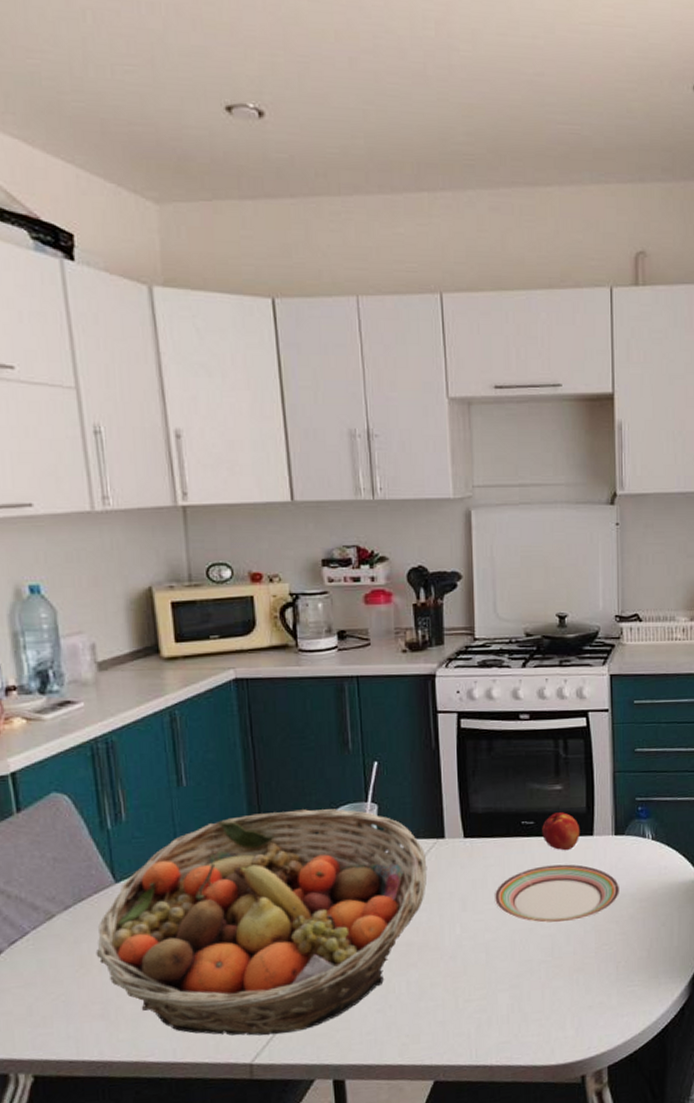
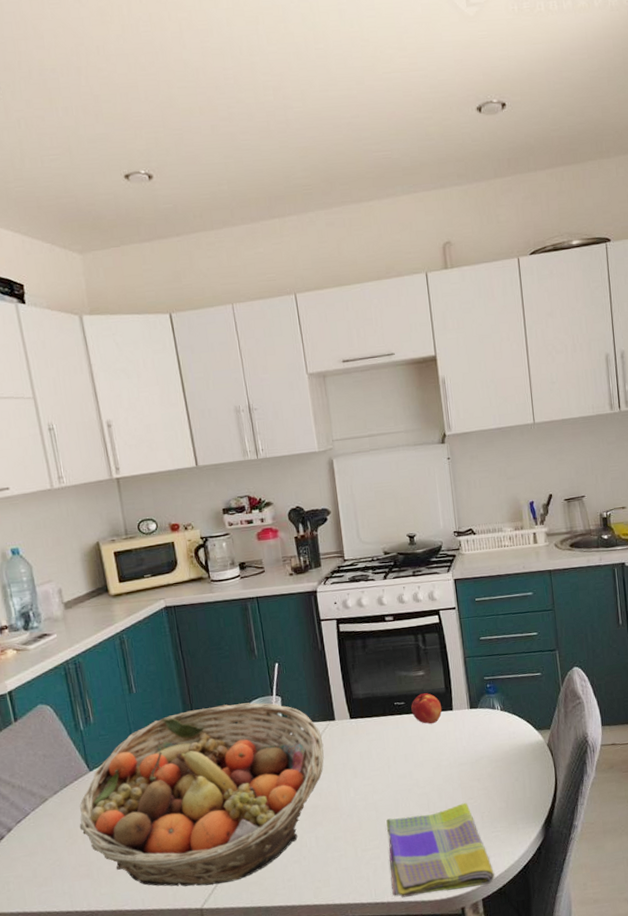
plate: present [495,864,621,923] -> none [378,734,479,784]
dish towel: none [497,949,625,1061] -> present [386,803,495,898]

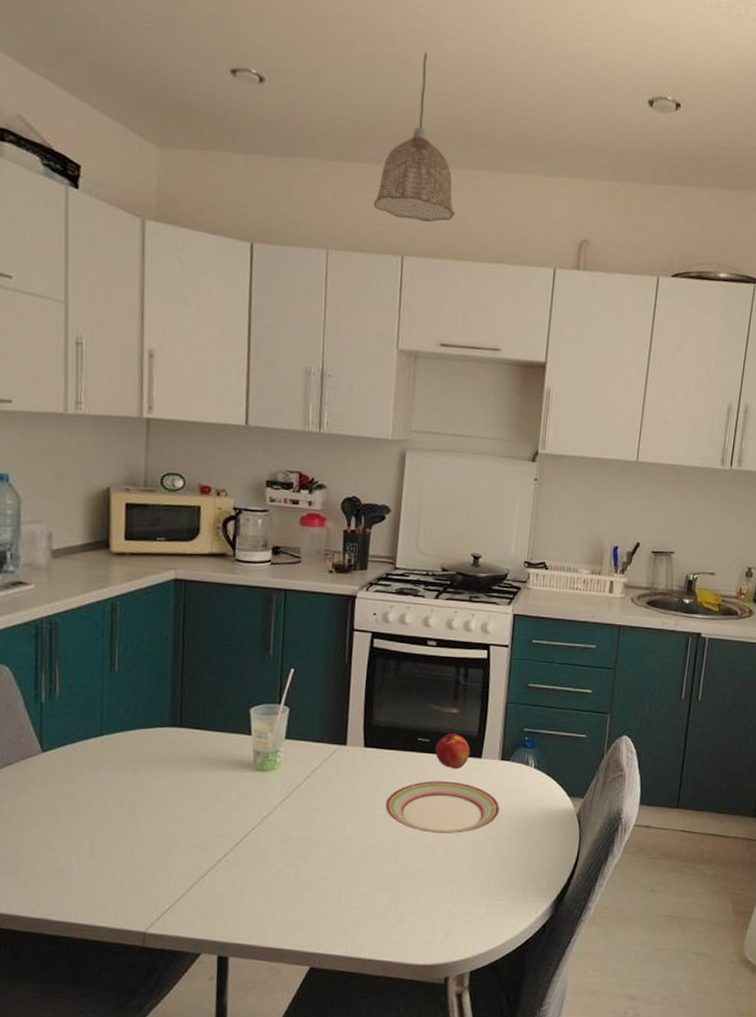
fruit basket: present [79,702,324,887] -> none [15,703,328,908]
pendant lamp: none [261,118,332,263] -> present [373,52,455,222]
plate: none [378,734,479,784] -> present [385,781,501,834]
dish towel: present [386,803,495,898] -> none [371,863,490,957]

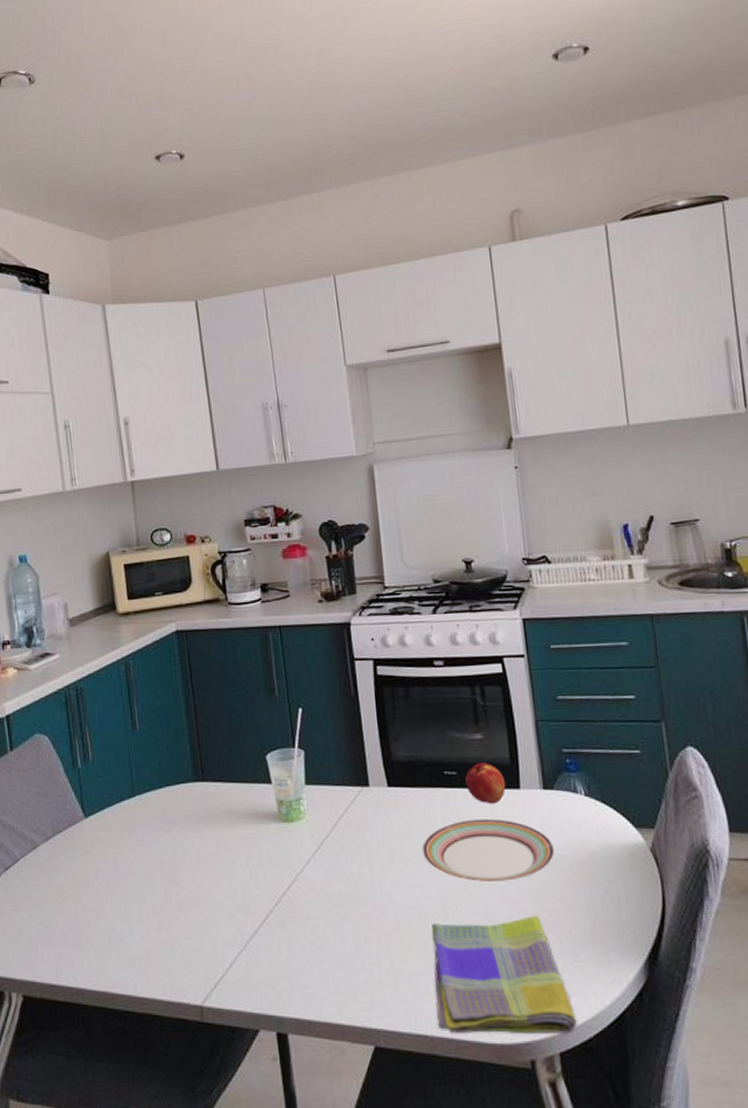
dish towel: none [371,863,490,957] -> present [431,916,577,1035]
pendant lamp: present [373,52,455,222] -> none [297,85,377,242]

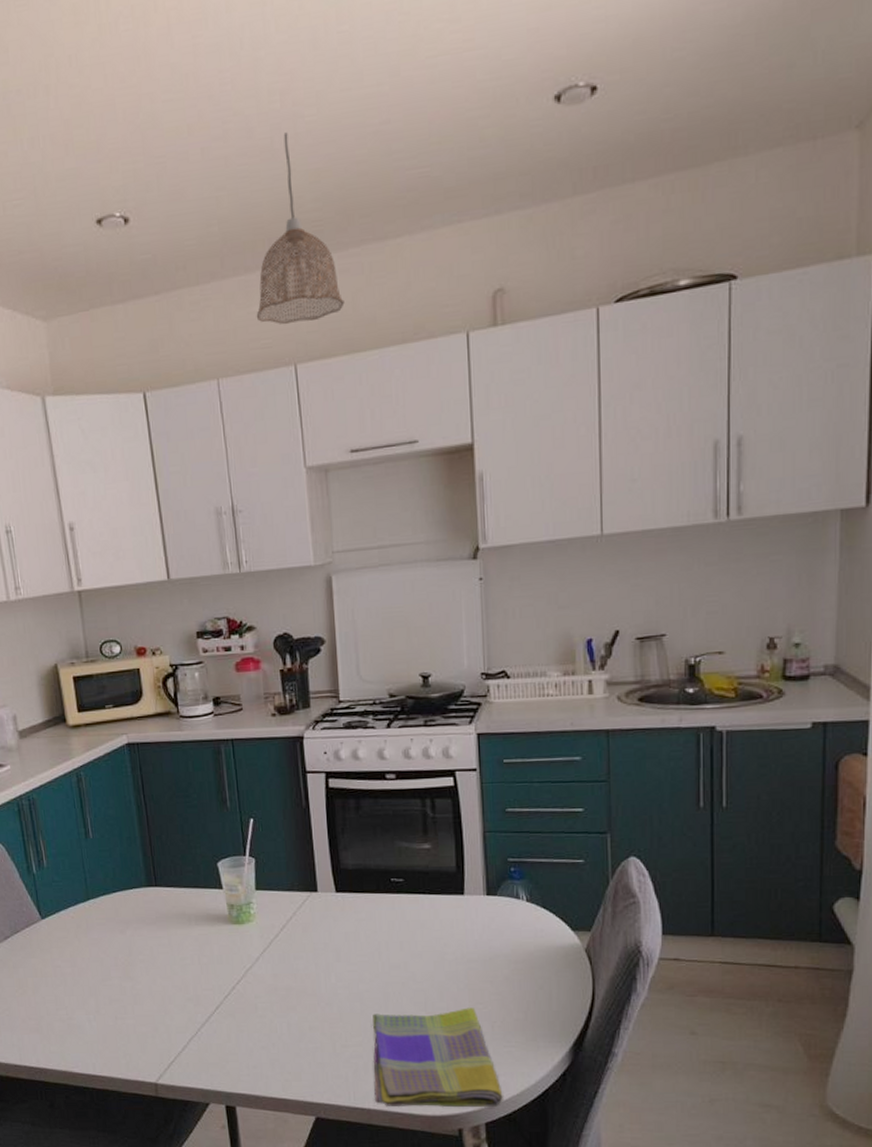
pendant lamp: none [297,85,377,242] -> present [256,132,345,325]
plate: present [422,819,555,883] -> none [367,922,494,979]
peach: present [465,763,506,804] -> none [411,871,451,909]

